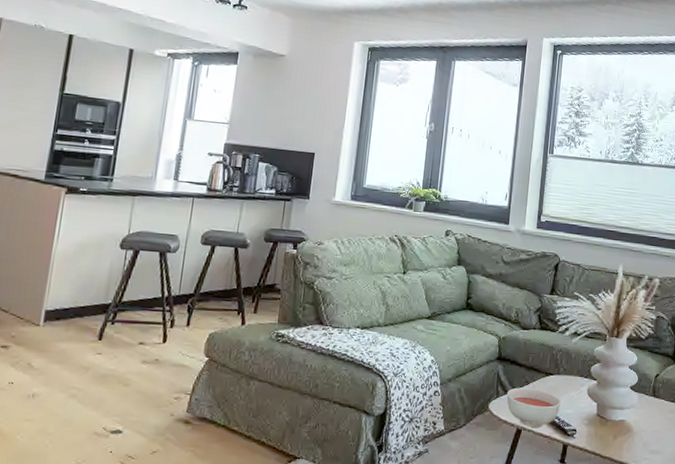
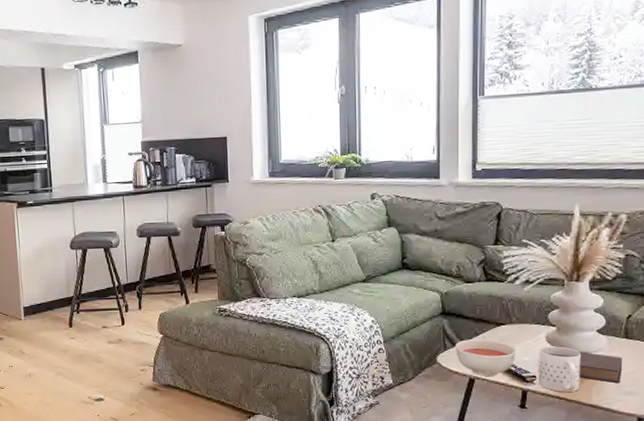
mug: none [578,399,617,449] -> present [539,346,582,393]
book: none [613,407,649,442] -> present [578,351,622,384]

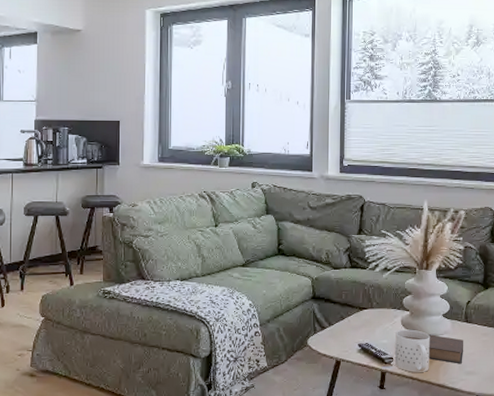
bowl: present [456,339,517,376] -> none [324,323,377,358]

